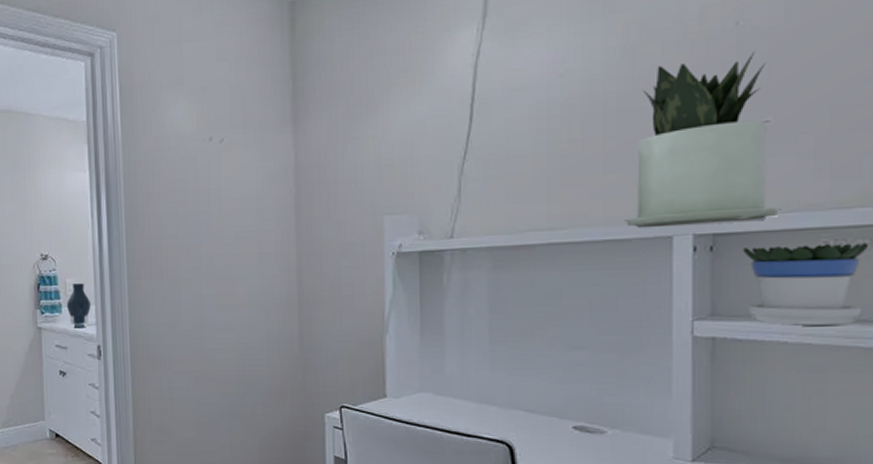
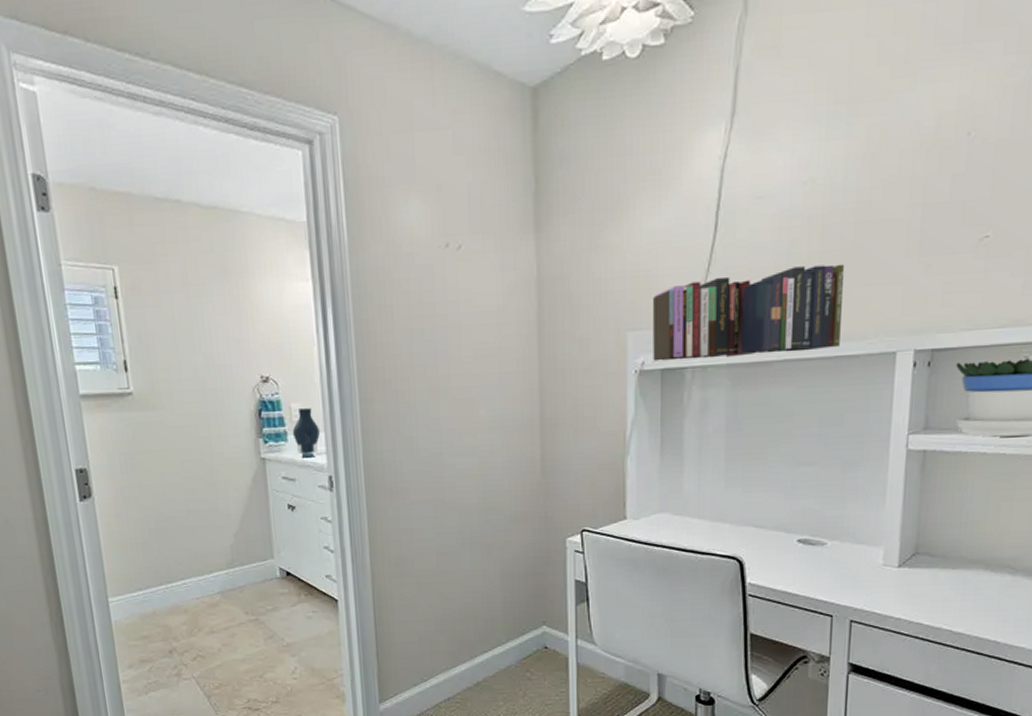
books: none [409,165,517,244] -> present [653,278,755,362]
books: none [501,150,608,238] -> present [741,264,844,355]
planter: present [624,52,782,229] -> none [854,164,992,344]

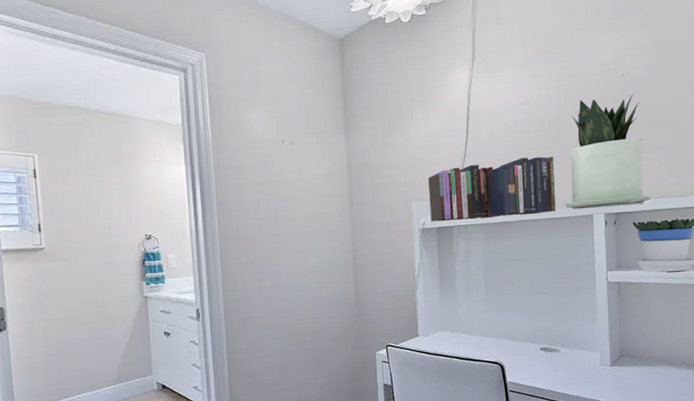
vase: present [292,408,321,458] -> none [168,258,190,296]
planter: none [854,164,992,344] -> present [565,94,652,210]

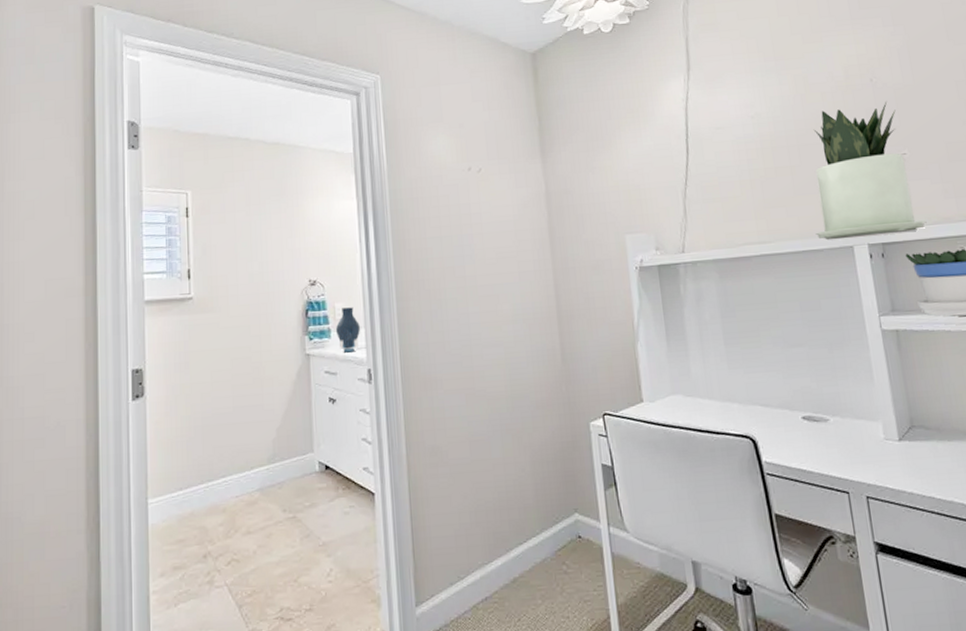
vase: none [168,258,190,296] -> present [335,307,361,353]
books: present [428,165,500,222] -> none [644,189,735,259]
books: present [488,156,556,217] -> none [716,177,805,252]

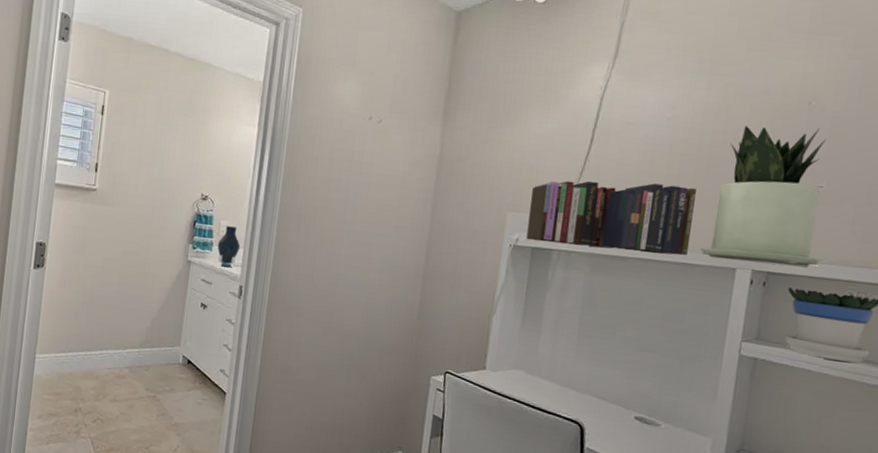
books: none [644,189,735,259] -> present [526,181,616,249]
books: none [716,177,805,252] -> present [601,183,696,256]

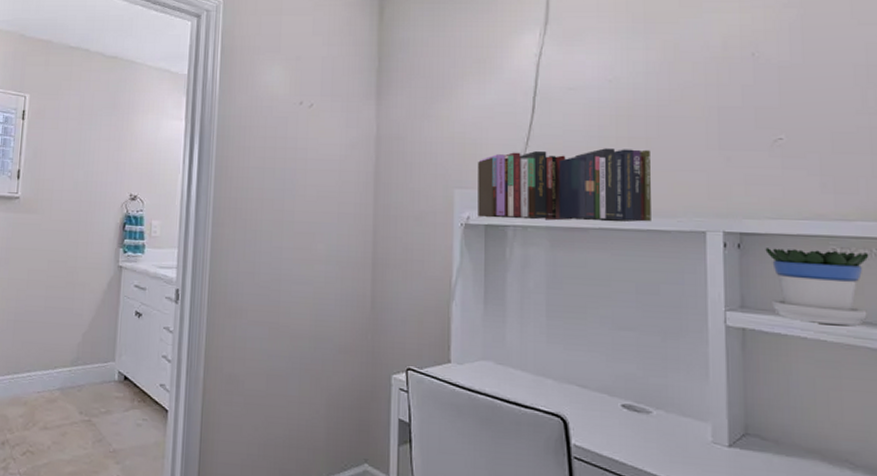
vase: present [217,226,241,268] -> none [149,226,175,271]
planter: present [700,126,826,267] -> none [665,79,796,225]

